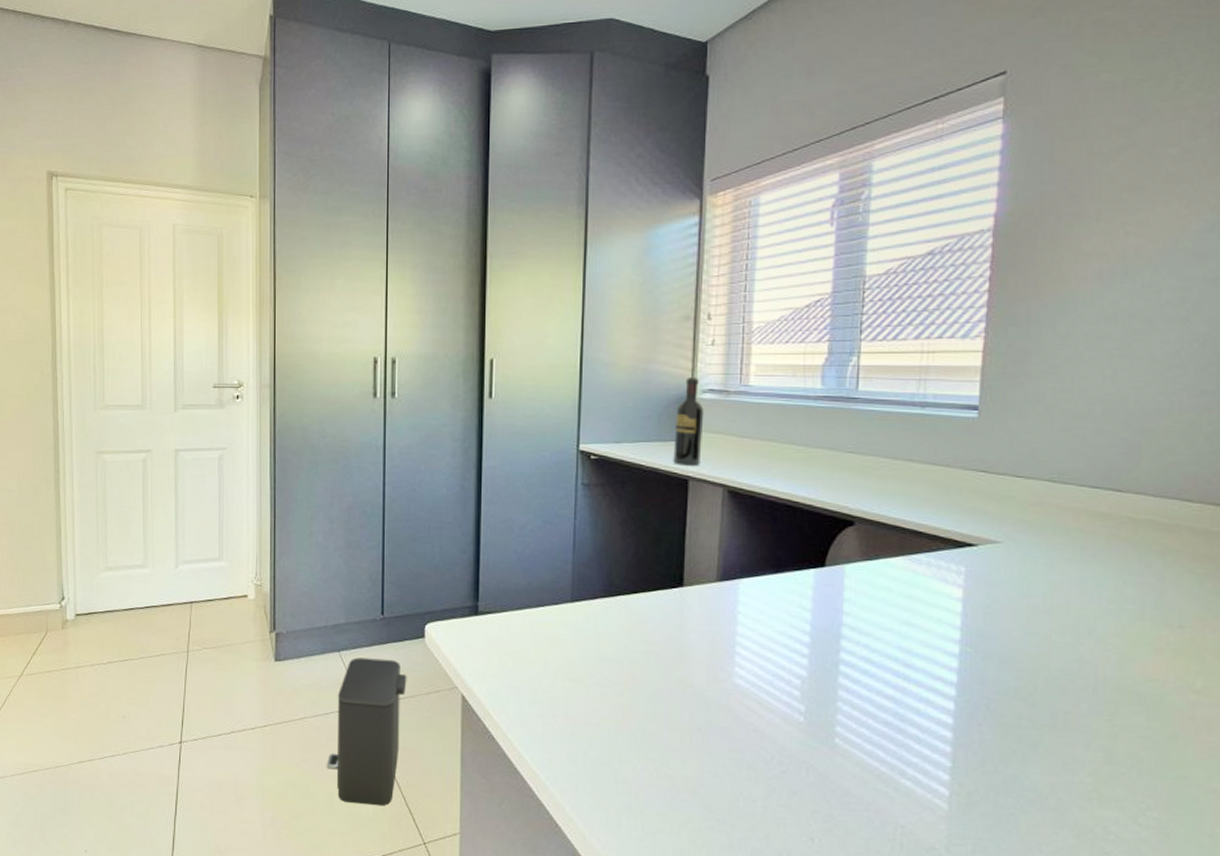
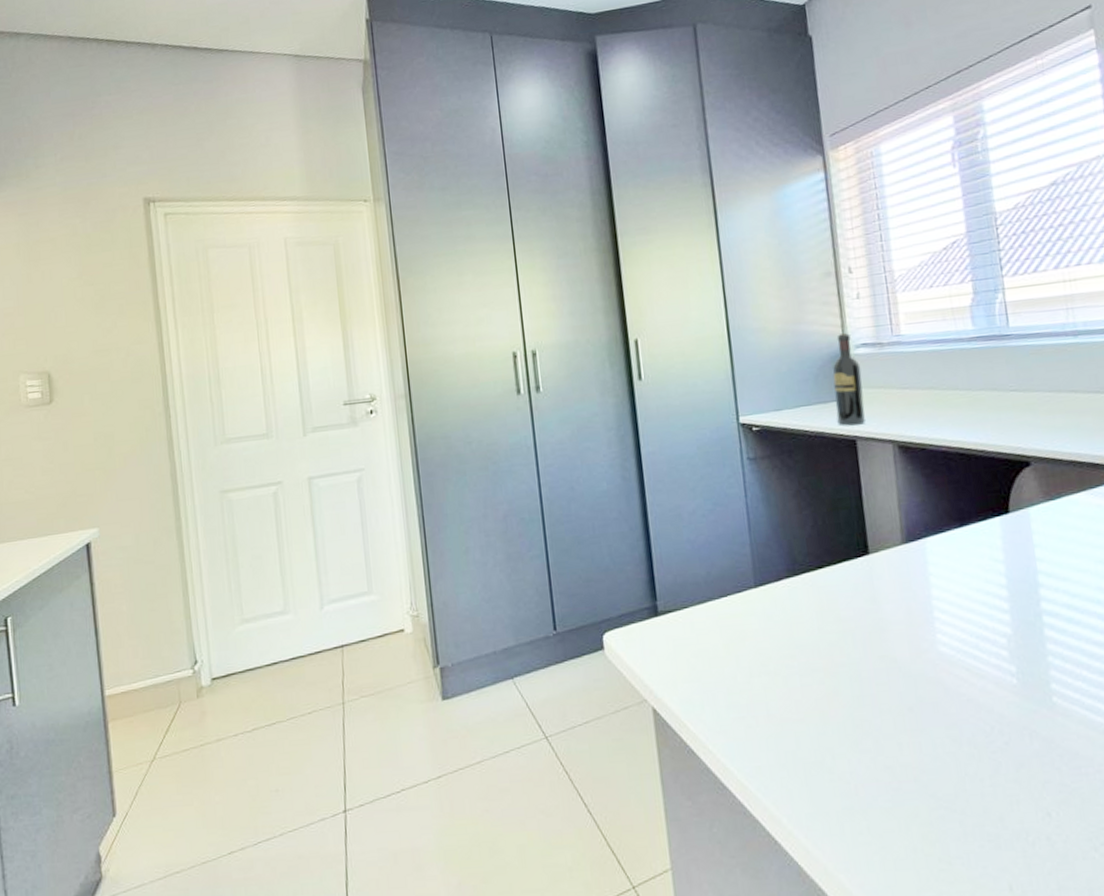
pedal bin: present [326,657,407,806] -> none [512,679,593,853]

